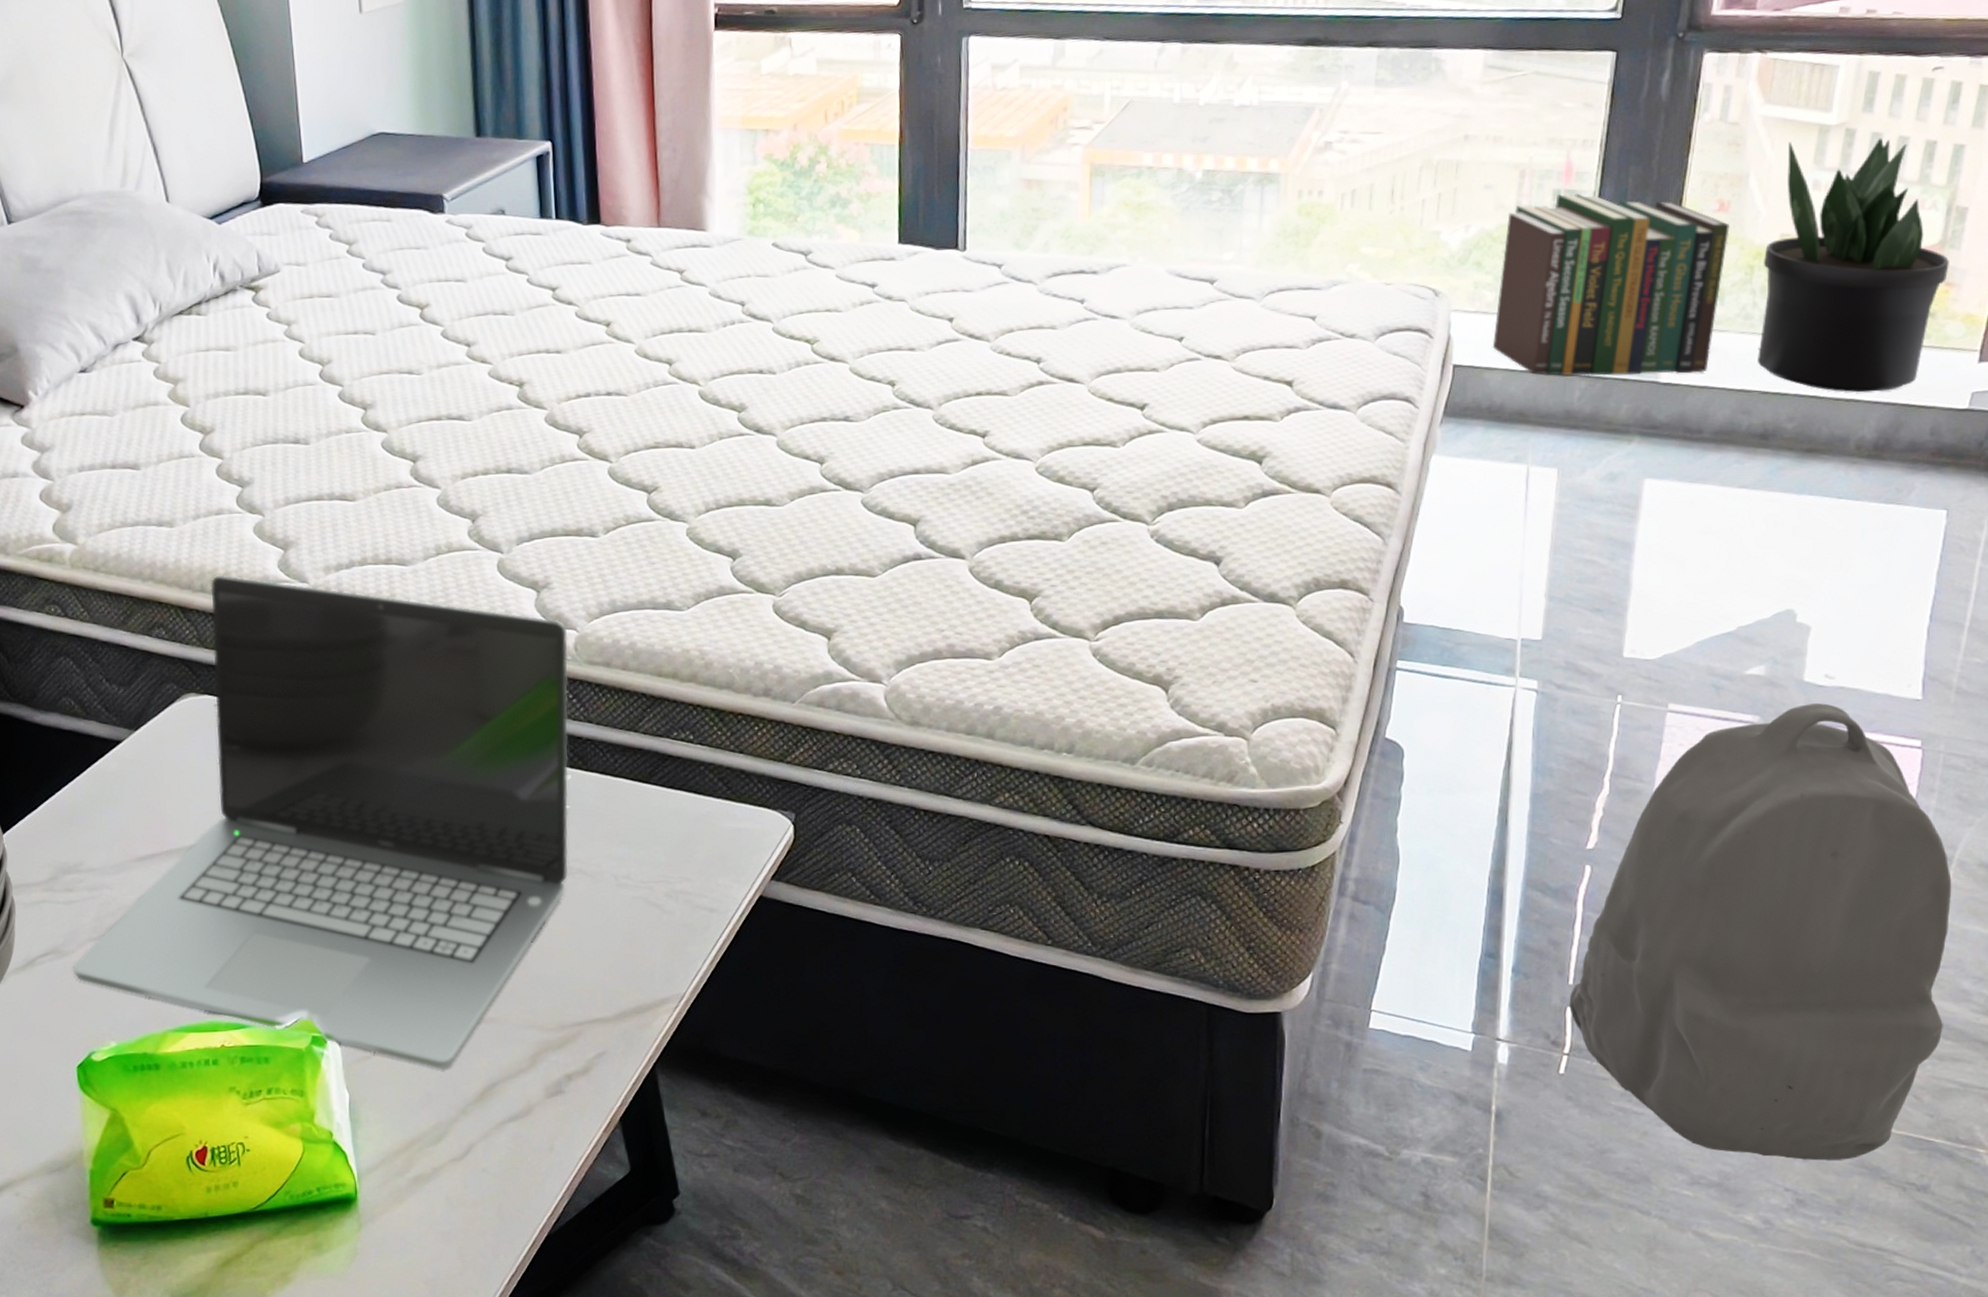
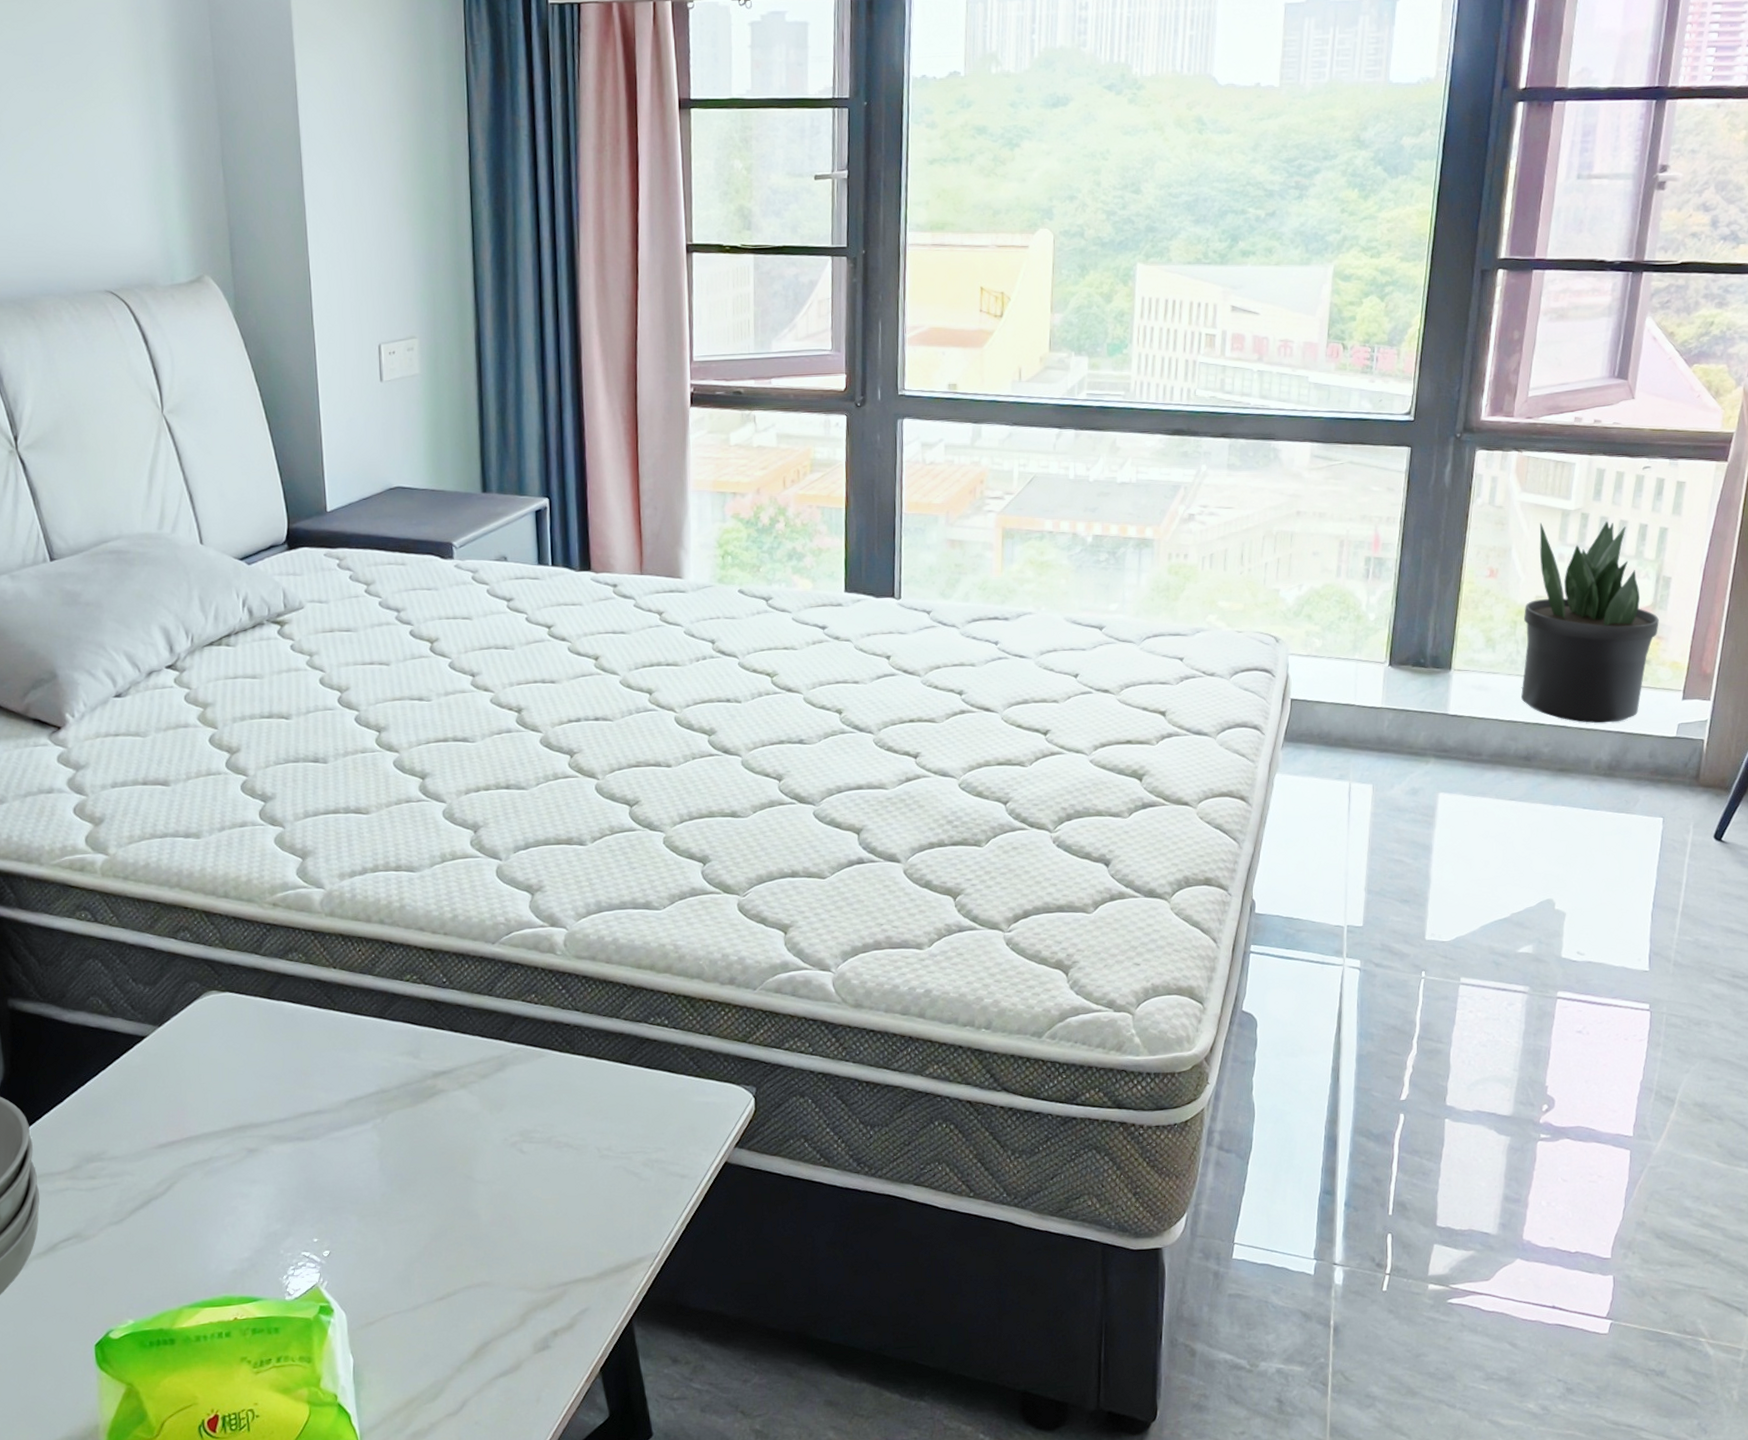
laptop: present [72,575,569,1070] -> none [93,882,559,1332]
books: present [1492,193,1731,376] -> none [1321,560,1499,708]
backpack: present [1569,703,1952,1161] -> none [1389,975,1675,1355]

